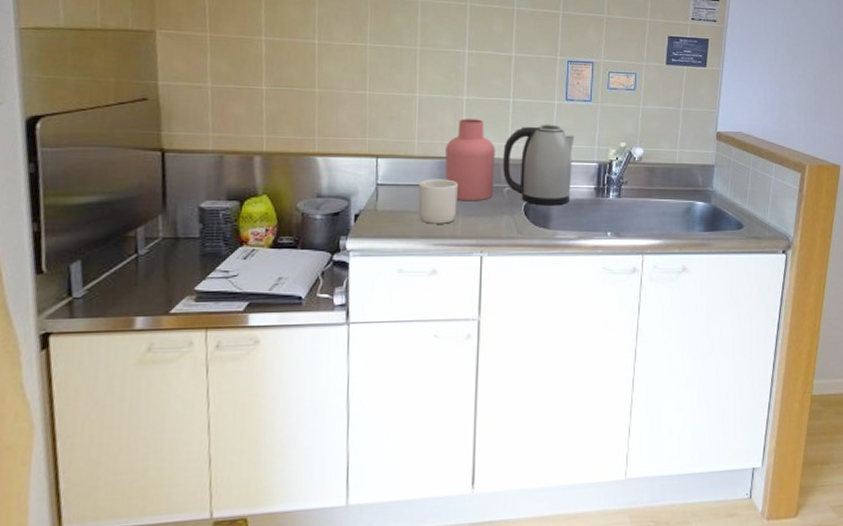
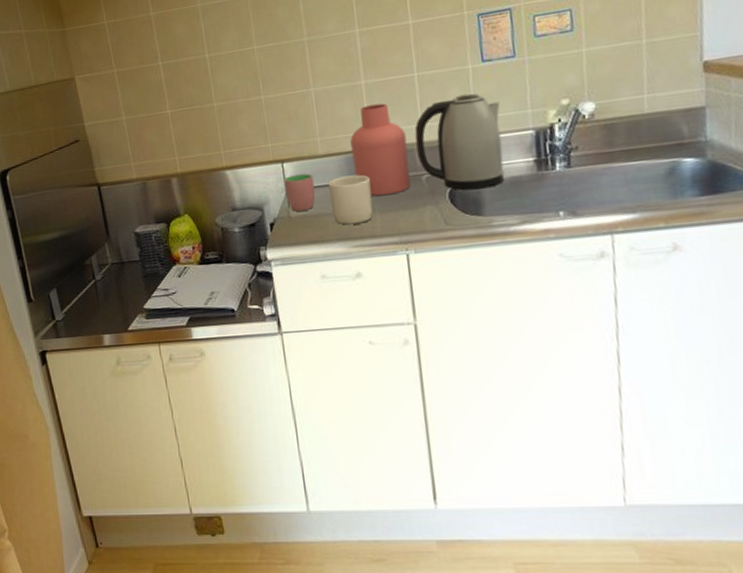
cup: none [375,171,406,207] -> present [283,173,316,212]

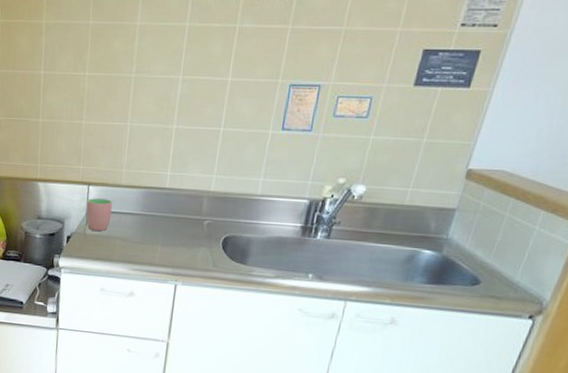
mug: present [328,174,374,225] -> none [122,207,160,252]
bottle: present [350,103,411,196] -> none [148,149,200,232]
kettle: present [414,93,505,190] -> none [205,156,287,242]

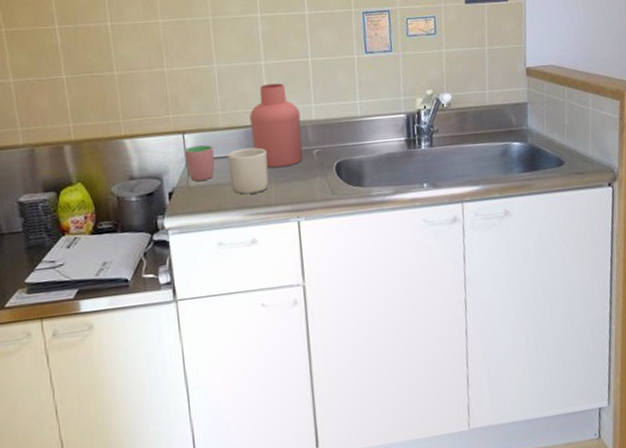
mug: none [122,207,160,252] -> present [227,147,269,195]
bottle: none [148,149,200,232] -> present [250,83,303,168]

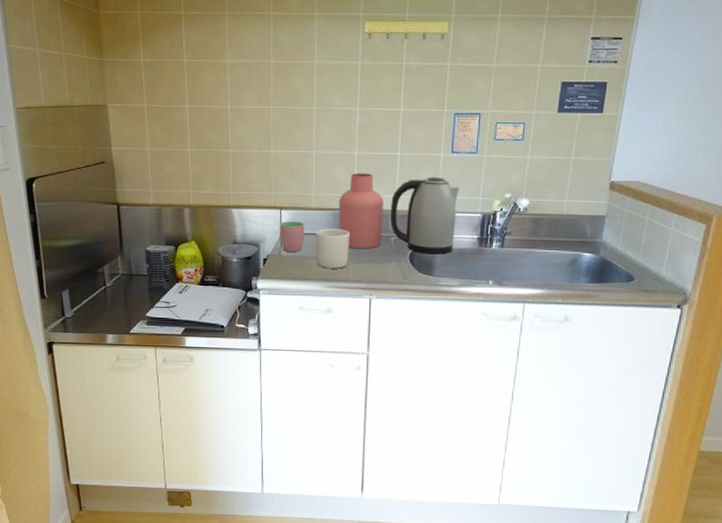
kettle: none [307,79,382,164] -> present [390,176,460,255]

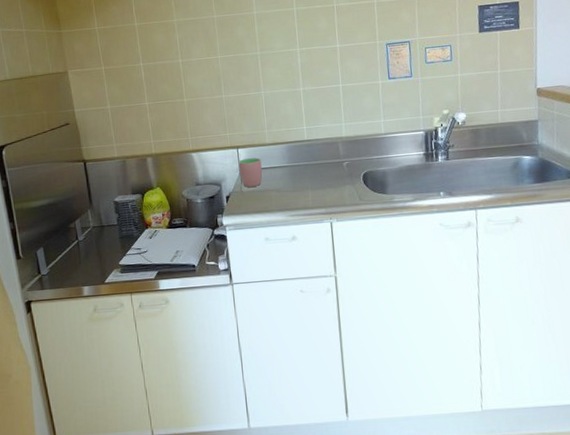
mug: present [315,228,350,269] -> none [273,160,307,199]
bottle: present [338,173,383,249] -> none [290,106,335,177]
kettle: present [390,176,460,255] -> none [339,102,403,174]

